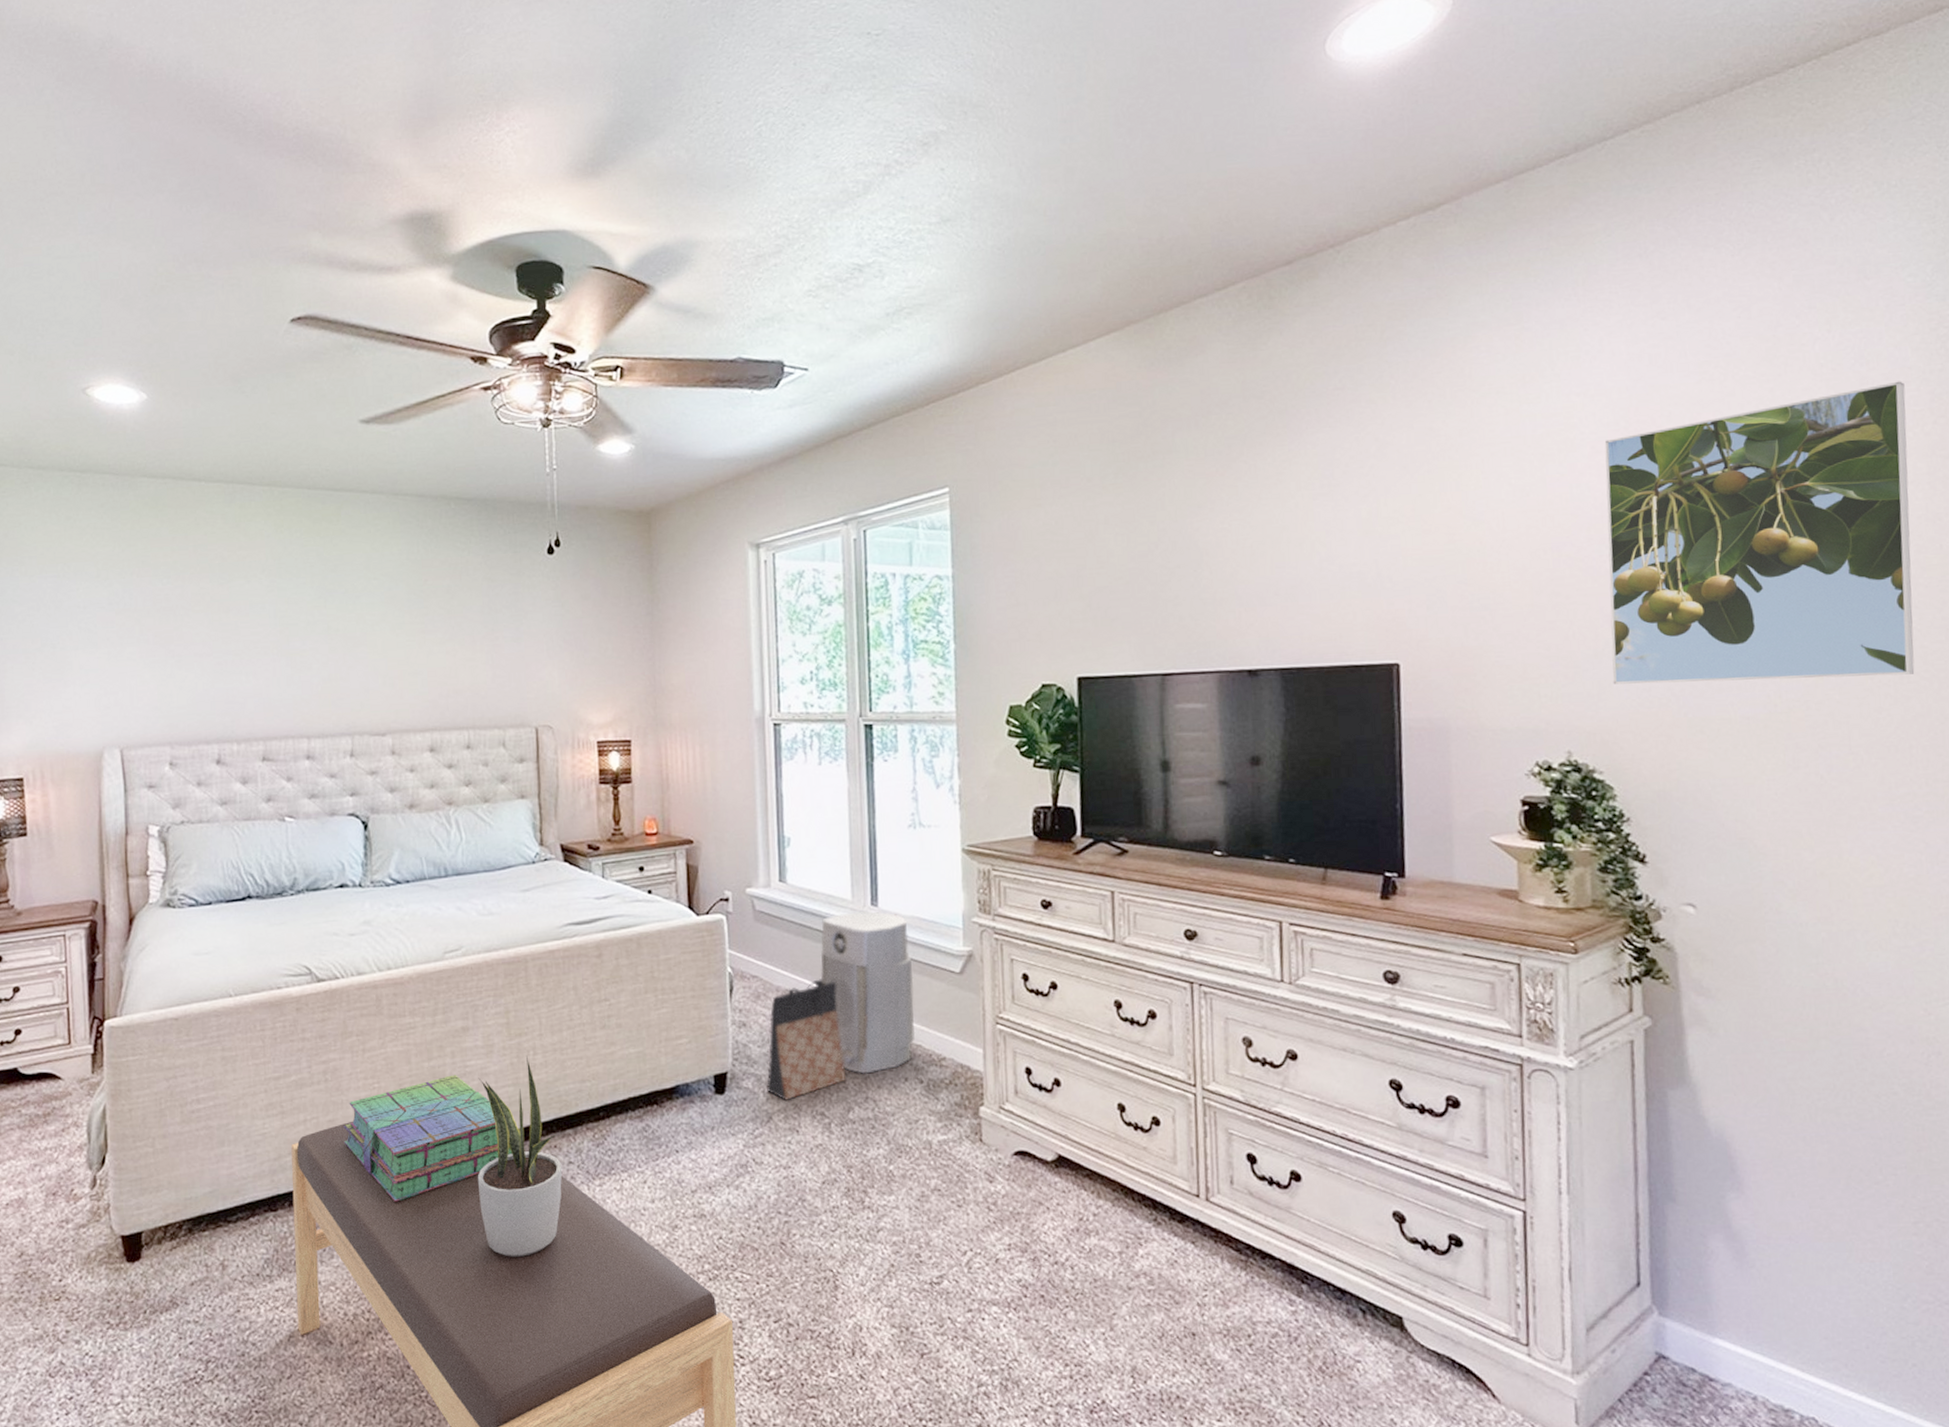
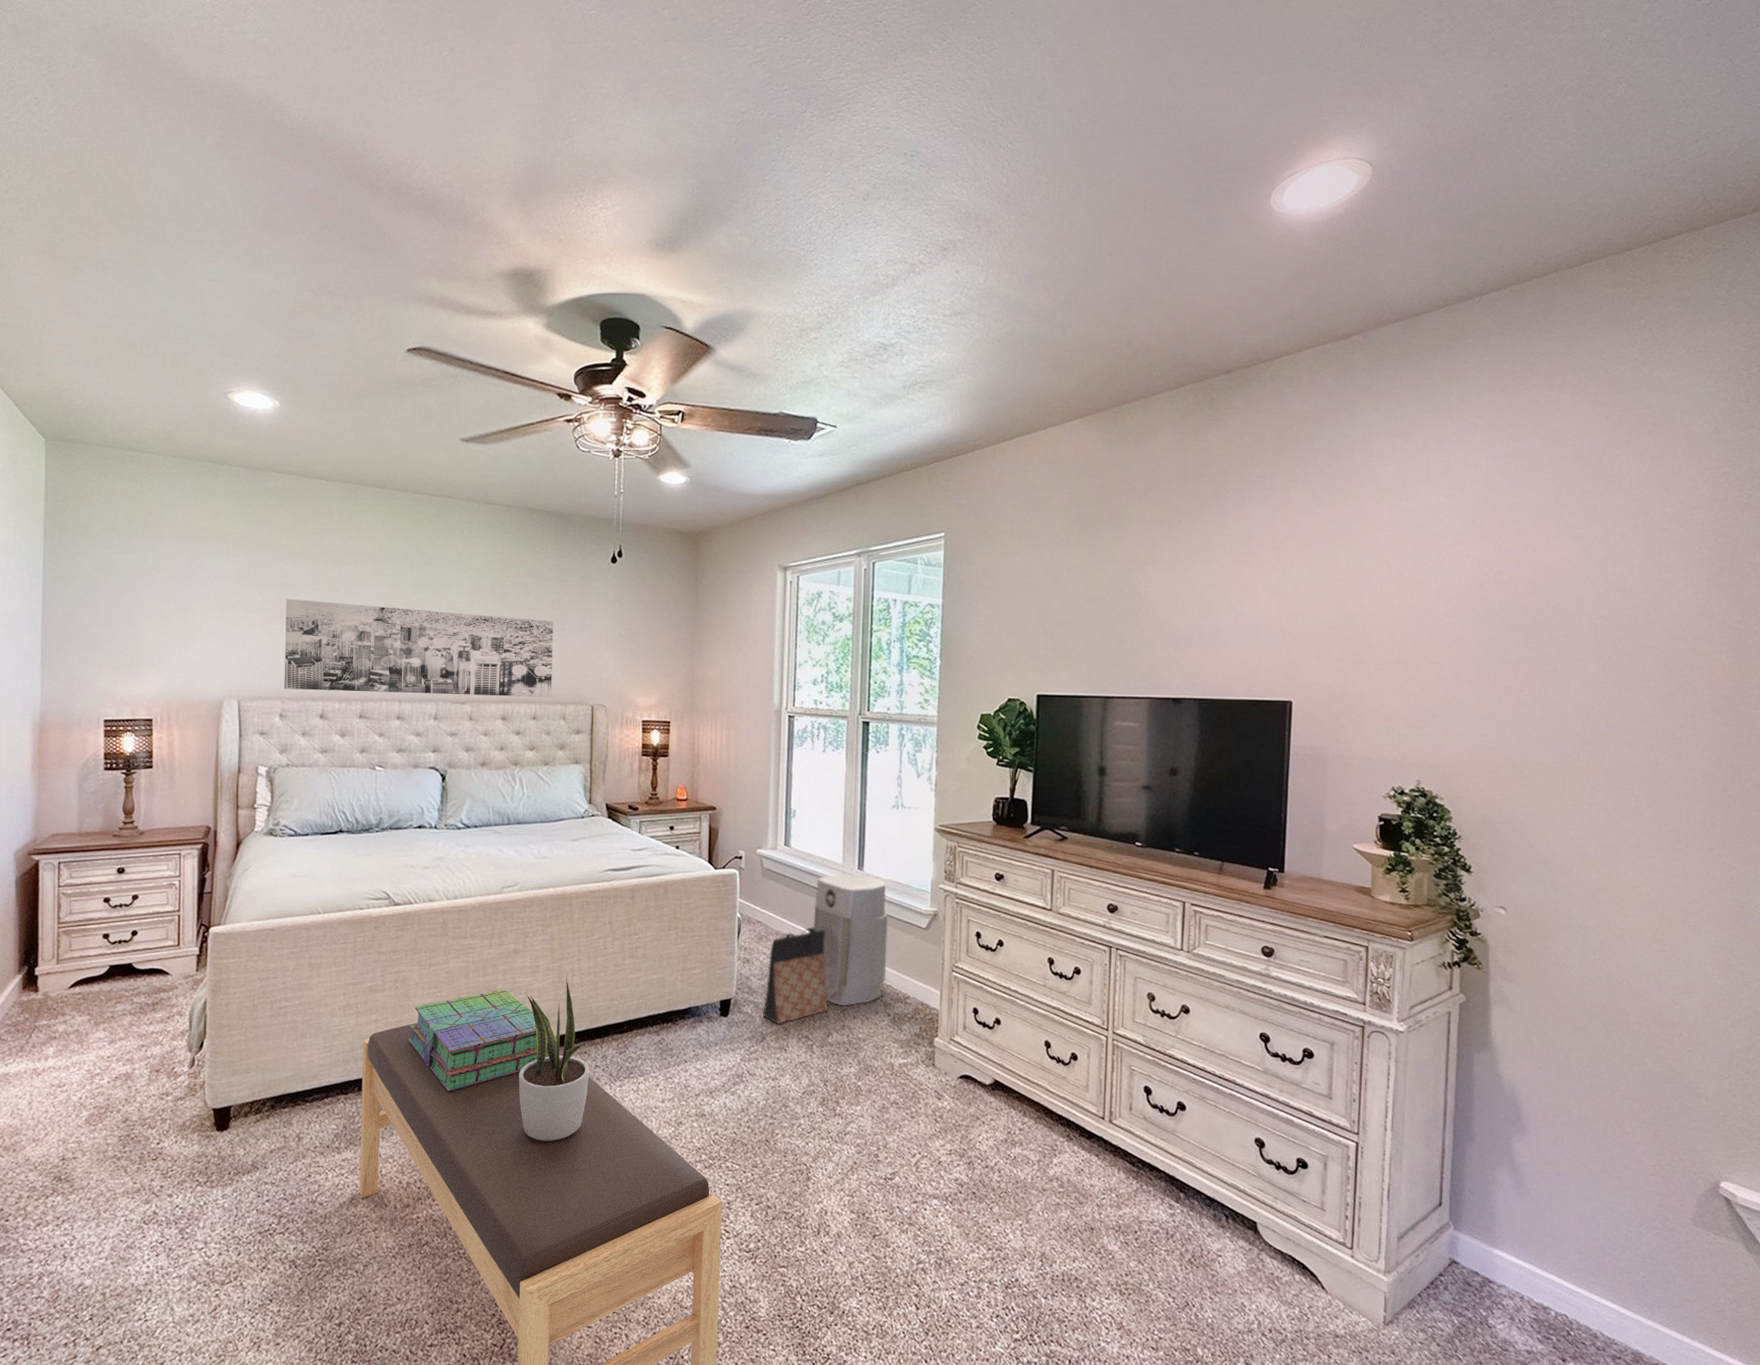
wall art: none [168,624,487,732] -> present [284,598,554,698]
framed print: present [1604,381,1915,685] -> none [1456,505,1695,737]

